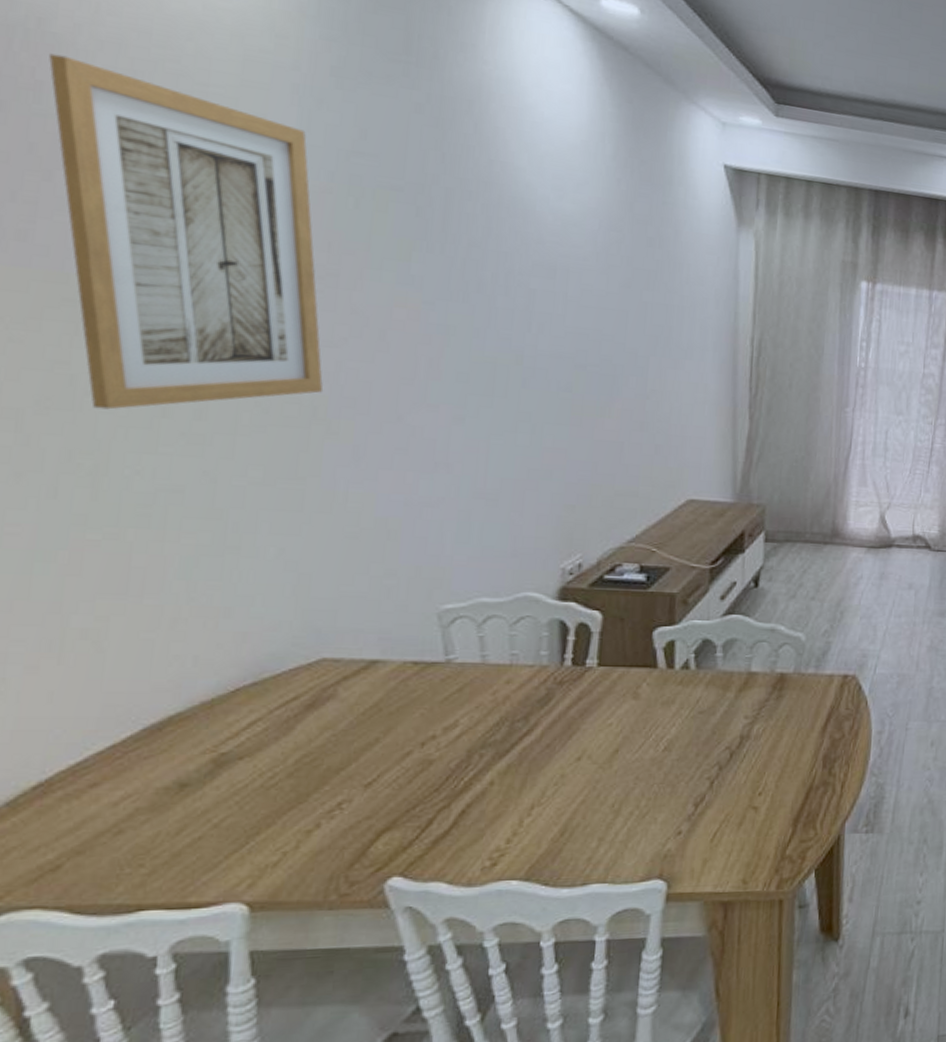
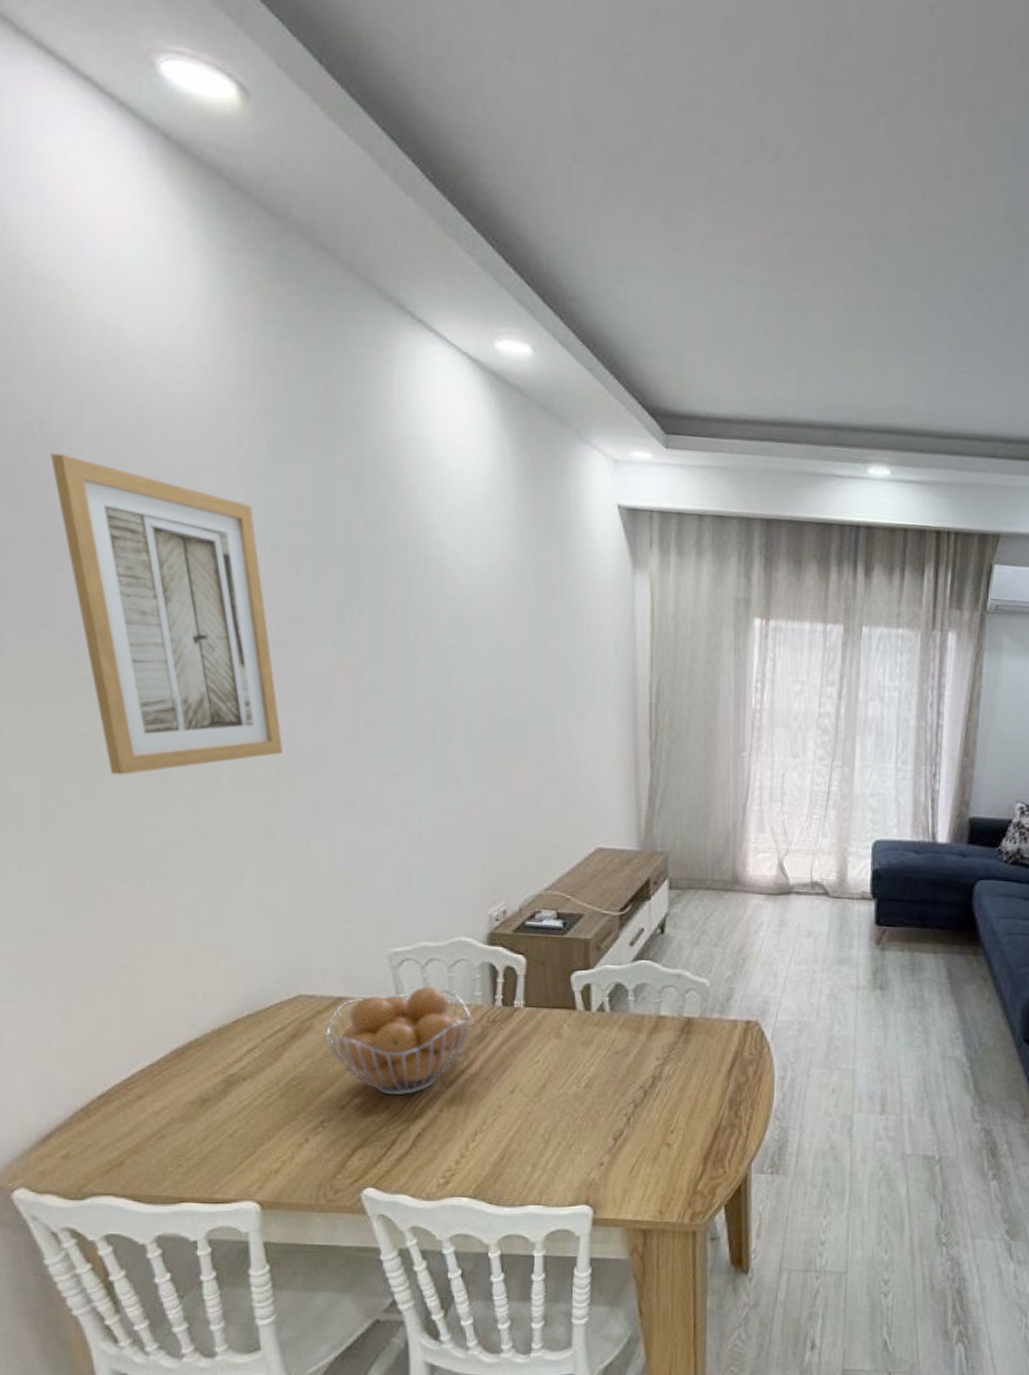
fruit basket: none [352,646,536,769] -> present [326,986,472,1096]

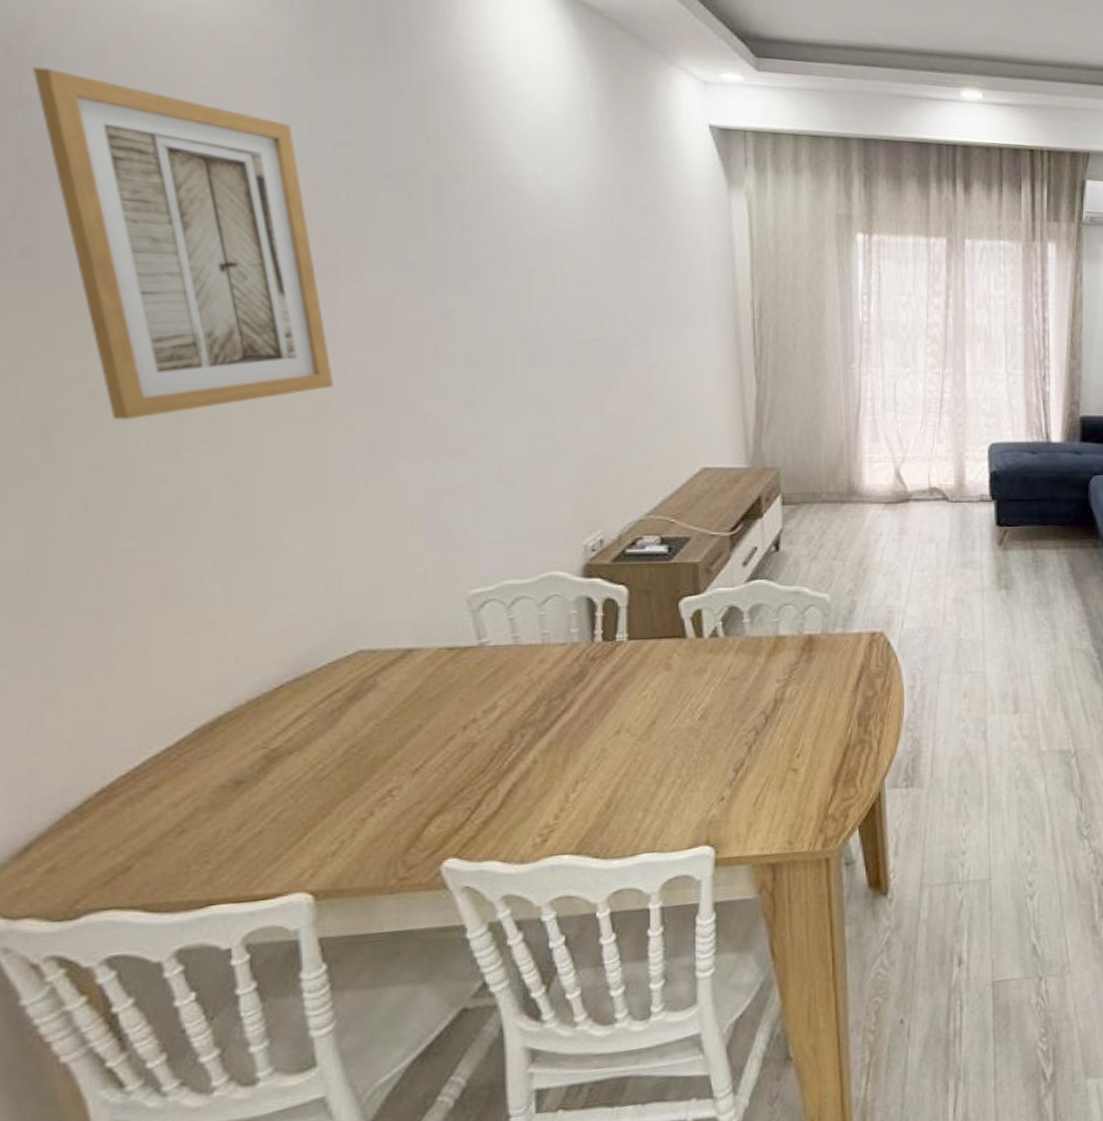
fruit basket: present [326,986,472,1096] -> none [393,627,569,752]

